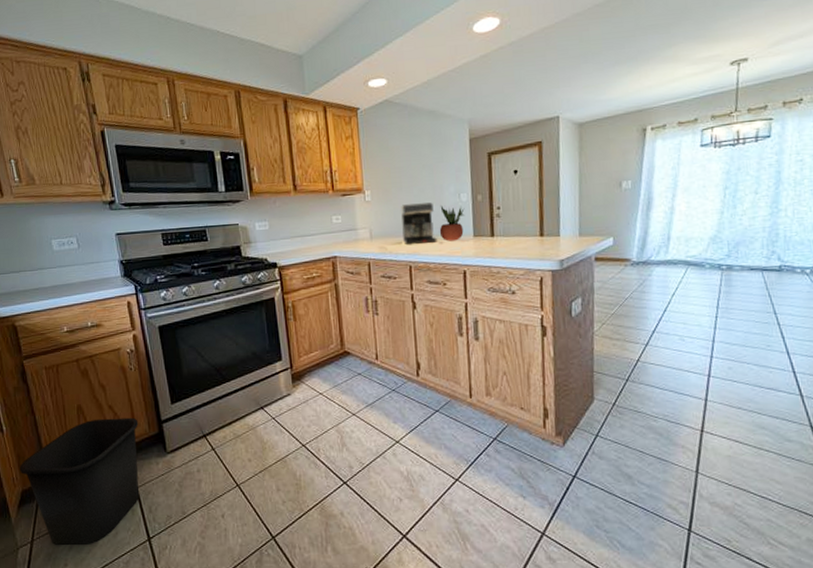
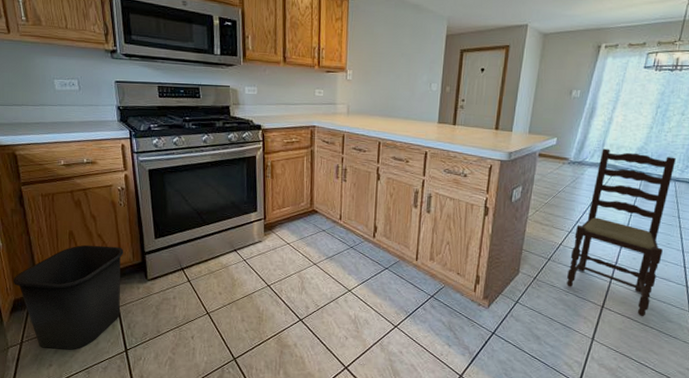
coffee maker: present [400,202,437,246] -> none [376,87,407,125]
potted plant: present [439,206,465,241] -> none [408,92,434,125]
dining chair: none [652,242,764,439] -> present [566,148,676,317]

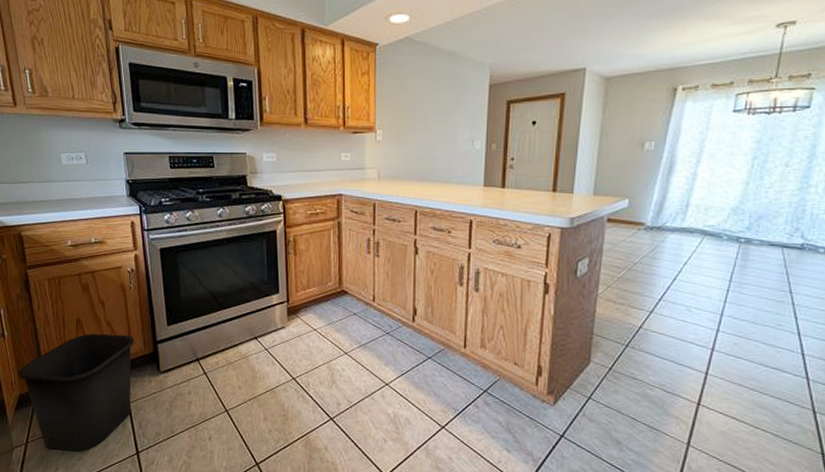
dining chair: present [566,148,676,317] -> none [651,210,782,418]

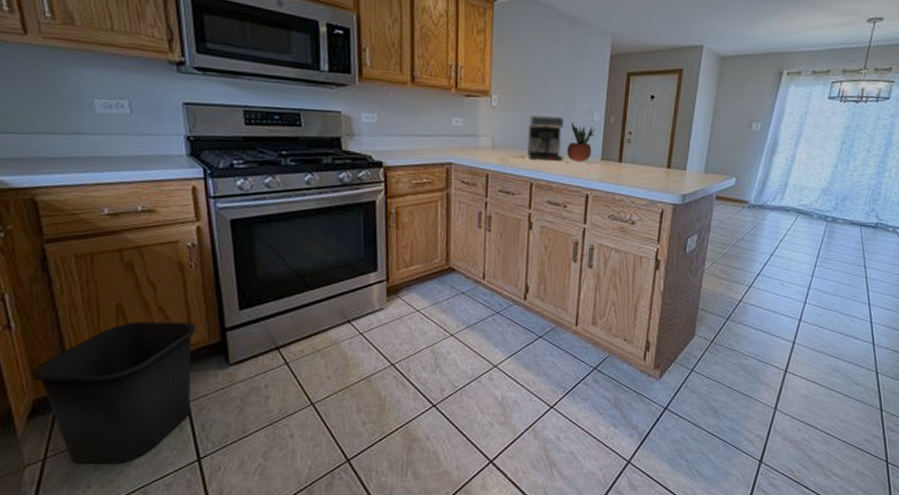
coffee maker: none [410,147,446,190] -> present [527,115,564,162]
potted plant: none [449,152,477,189] -> present [566,122,596,162]

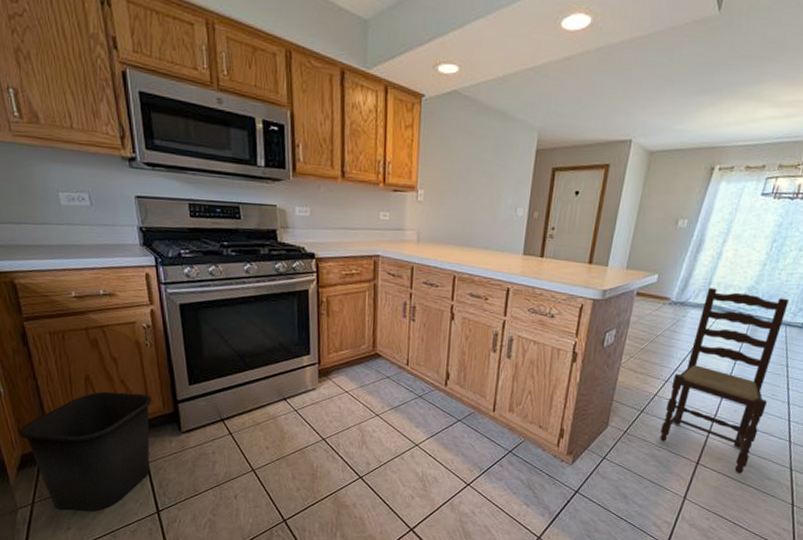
coffee maker: present [527,115,564,162] -> none [451,210,488,256]
potted plant: present [566,122,596,162] -> none [489,217,519,257]
dining chair: none [747,190,862,381] -> present [660,287,789,475]

